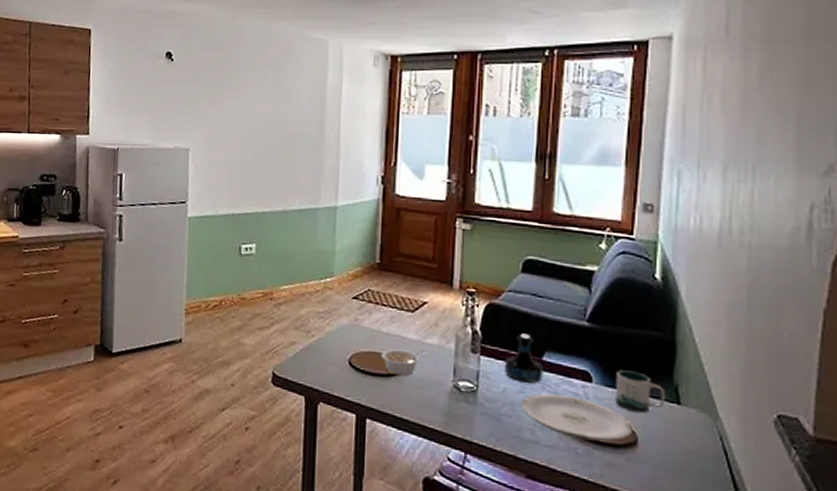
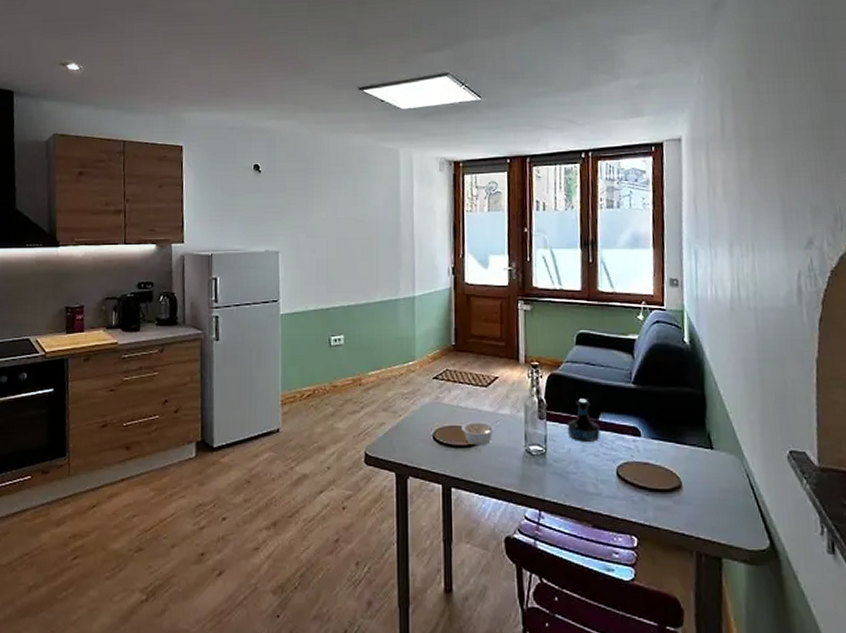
plate: present [522,393,633,442] -> none [584,449,677,488]
mug: present [615,370,666,414] -> none [659,423,702,461]

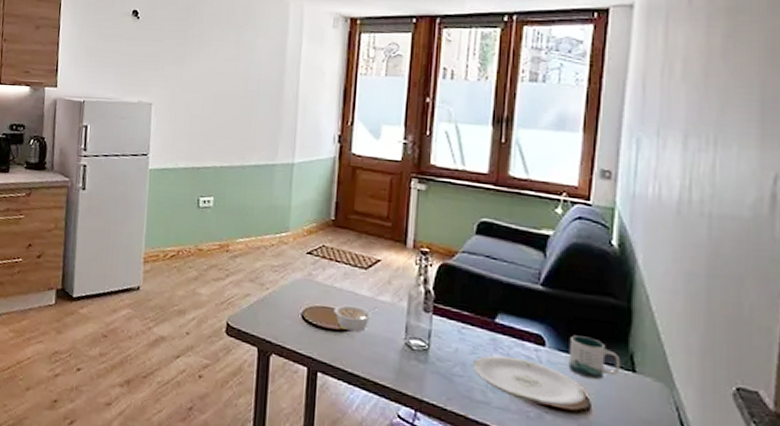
tequila bottle: present [567,398,600,442] -> none [456,294,496,345]
plate: none [584,449,677,488] -> present [473,355,586,407]
mug: none [659,423,702,461] -> present [568,335,621,380]

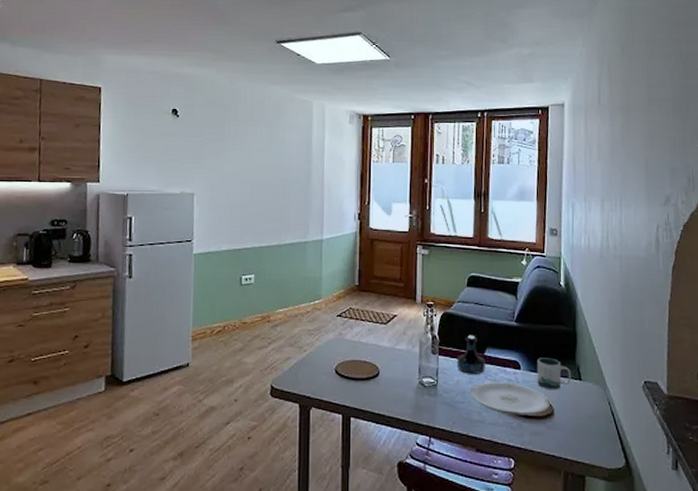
legume: present [334,304,377,332] -> none [361,355,396,379]
tequila bottle: none [456,294,496,345] -> present [456,335,485,374]

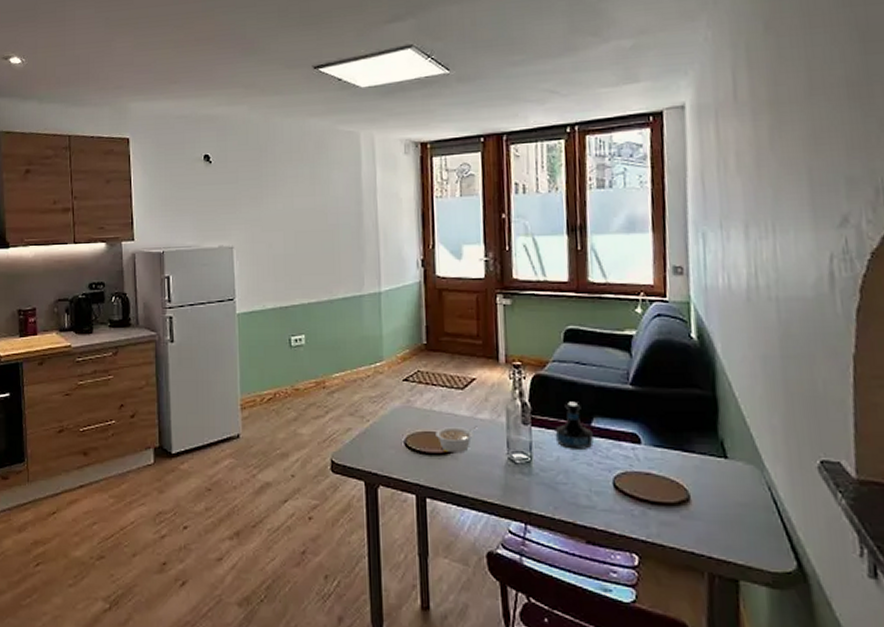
legume: none [361,355,396,379] -> present [435,426,477,454]
plate: present [471,381,550,416] -> none [575,458,685,502]
mug: present [537,358,572,390] -> none [663,429,713,471]

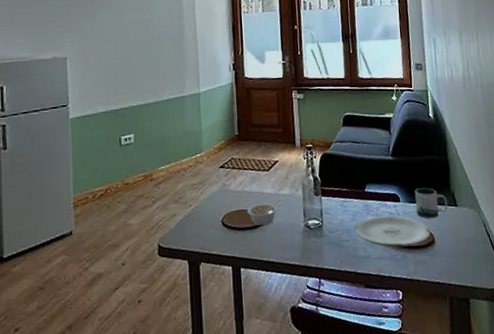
tequila bottle: present [555,401,594,449] -> none [339,173,367,212]
plate: none [575,458,685,502] -> present [355,215,431,248]
mug: none [663,429,713,471] -> present [414,187,448,219]

